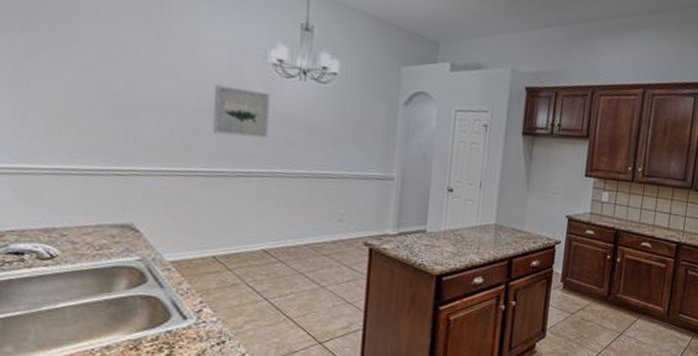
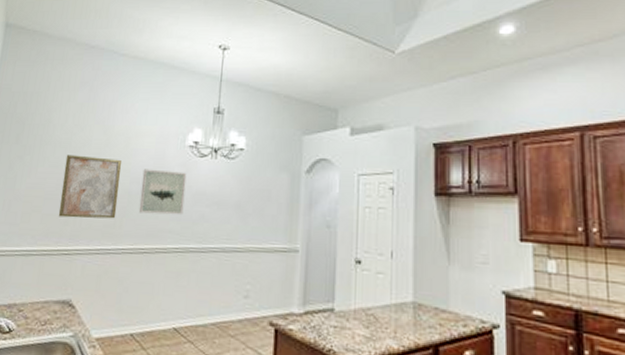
wall art: none [101,57,186,138] -> present [58,154,122,219]

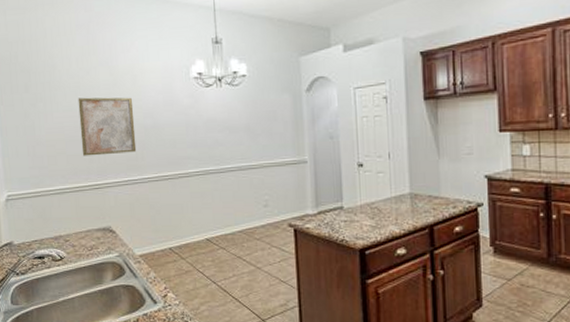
wall art: present [138,169,187,215] -> none [154,102,198,144]

